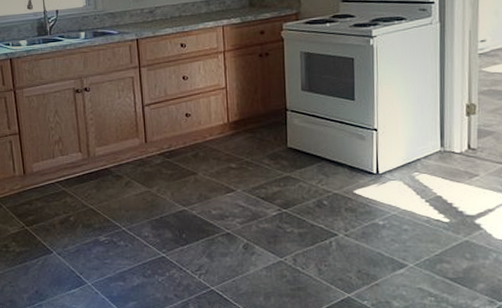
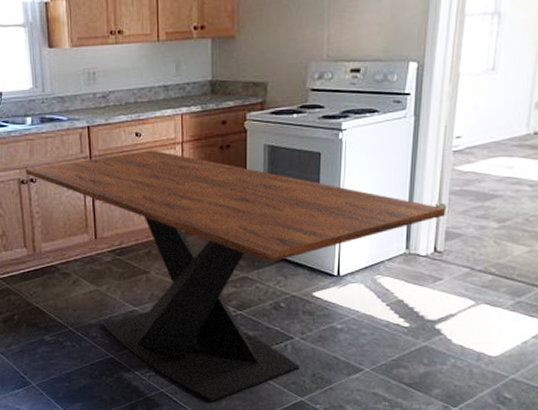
dining table: none [80,59,476,299] -> present [25,150,445,401]

